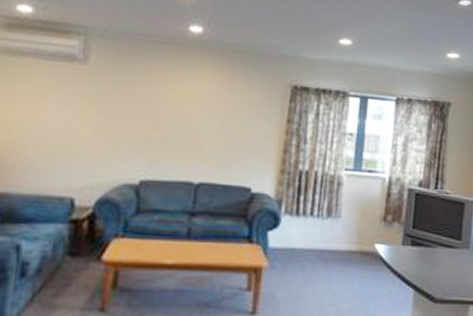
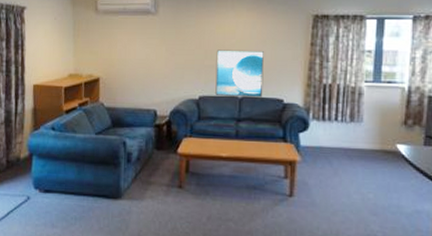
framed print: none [163,119,230,185] -> present [215,50,264,98]

